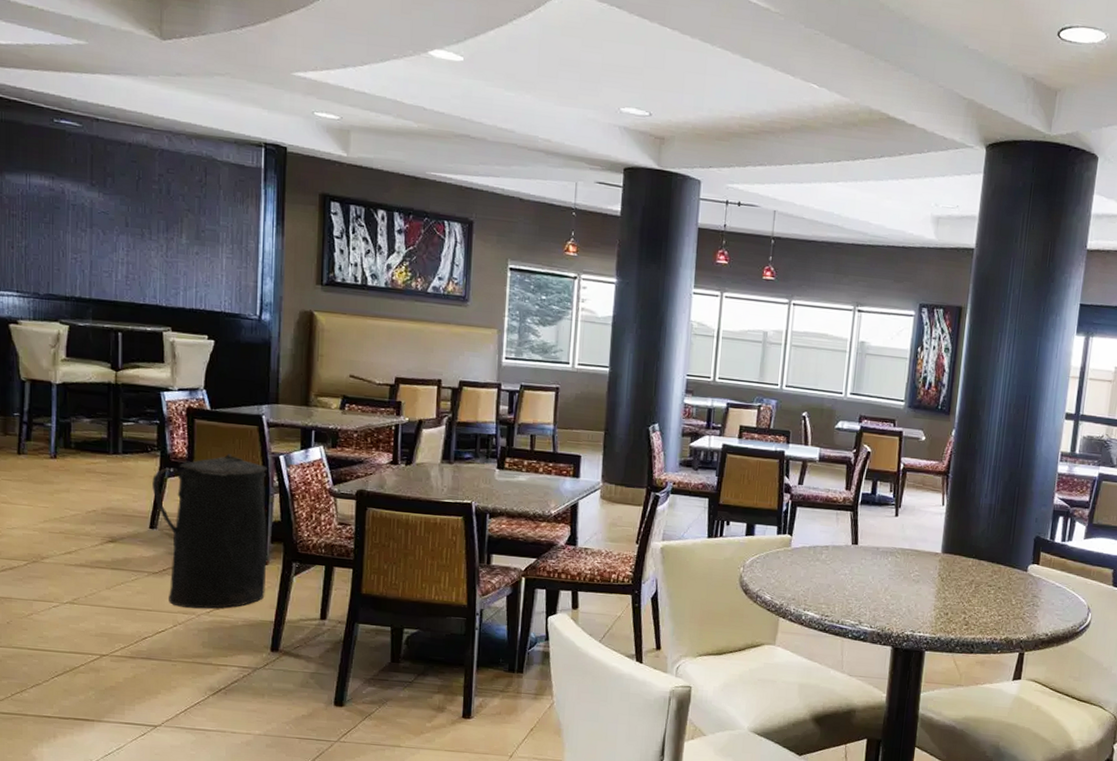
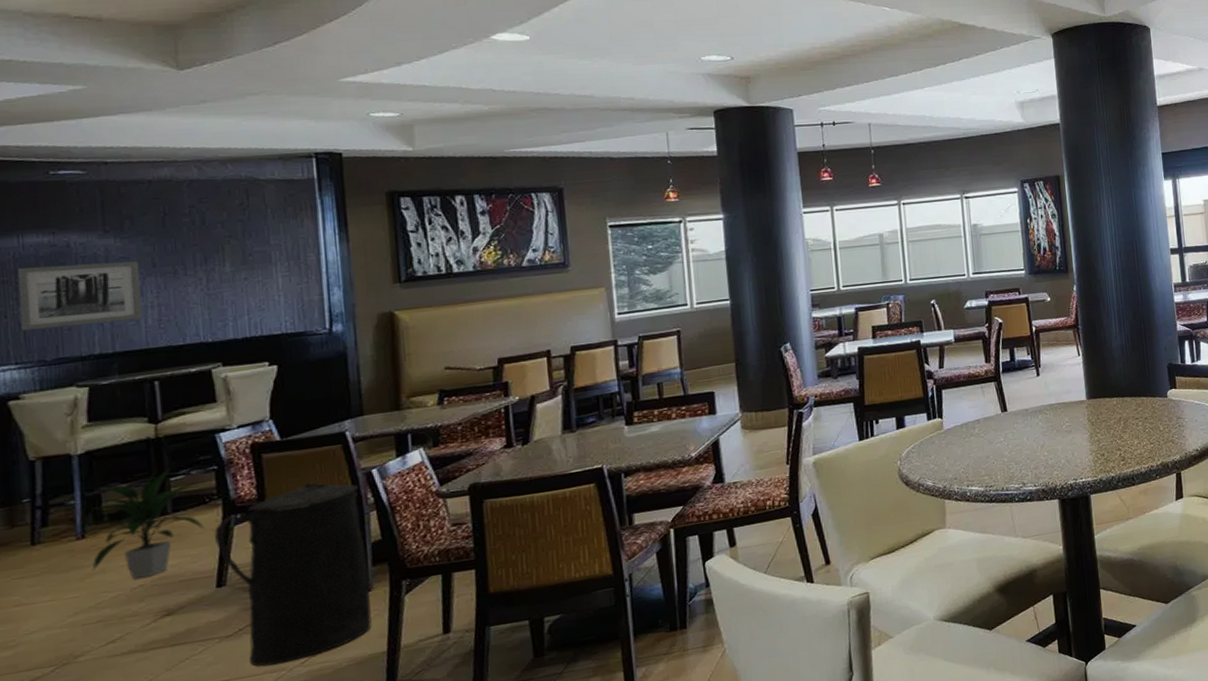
wall art: none [23,204,116,273] -> present [17,261,142,331]
indoor plant: none [59,414,150,505] -> present [92,469,207,579]

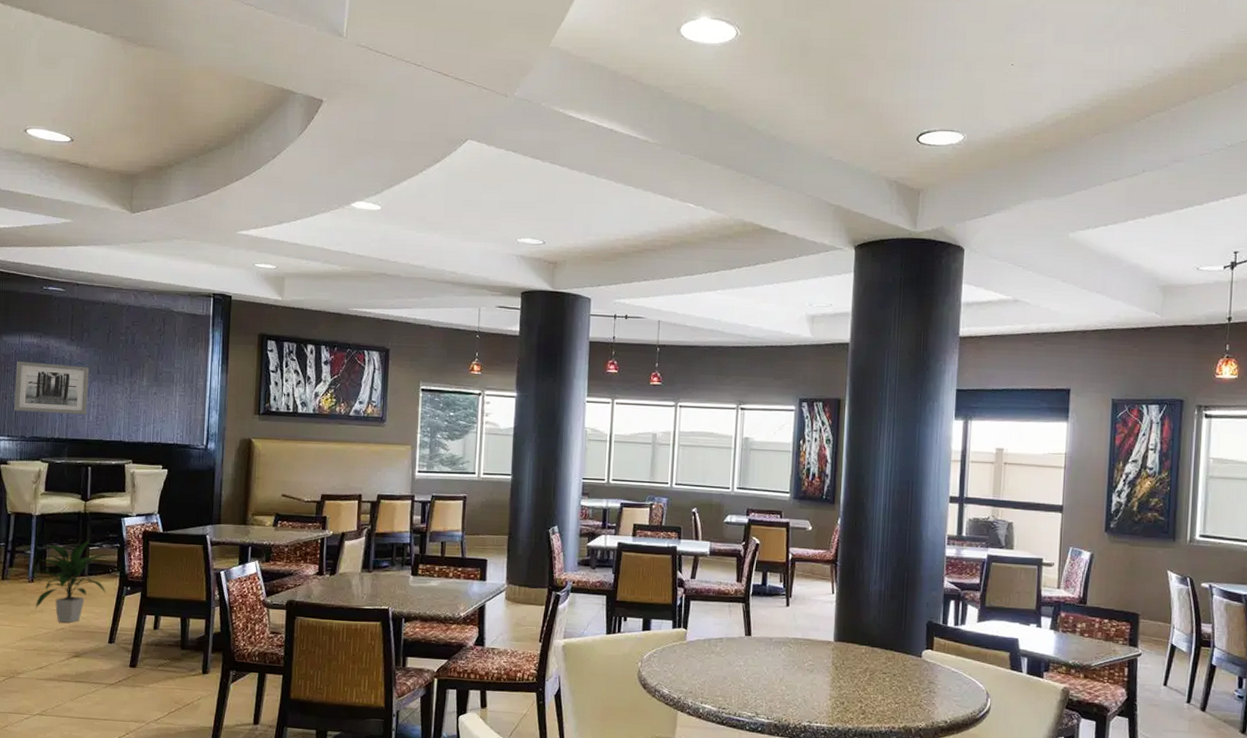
trash can: present [214,481,372,667] -> none [112,571,210,717]

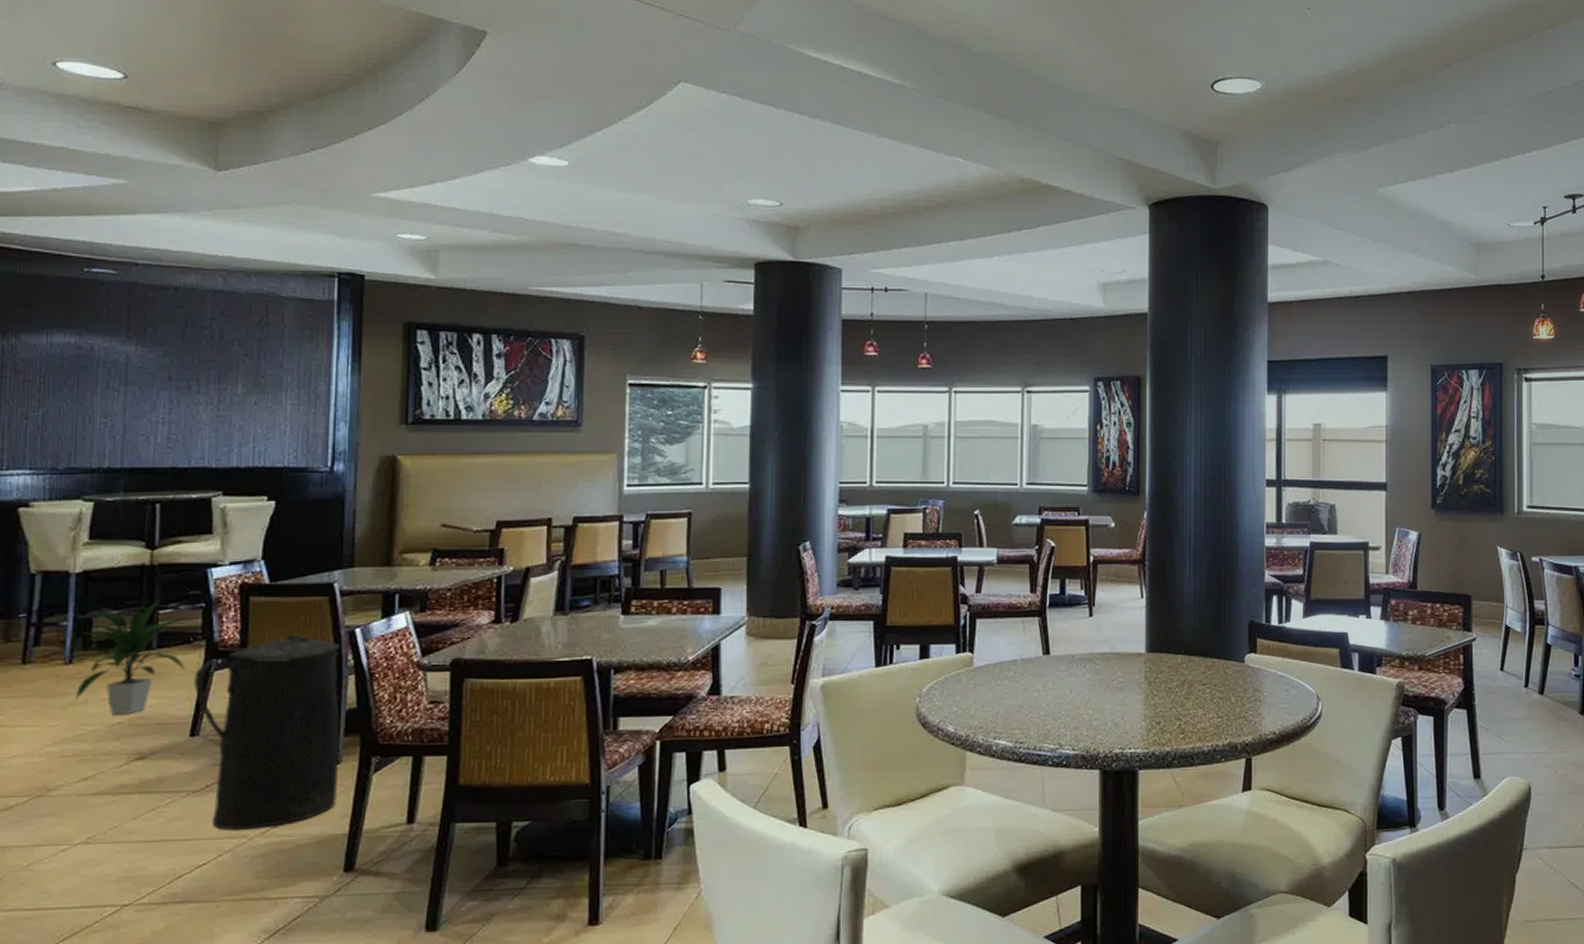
wall art: present [14,360,90,415] -> none [39,367,156,435]
trash can: none [112,571,210,717] -> present [194,633,340,830]

